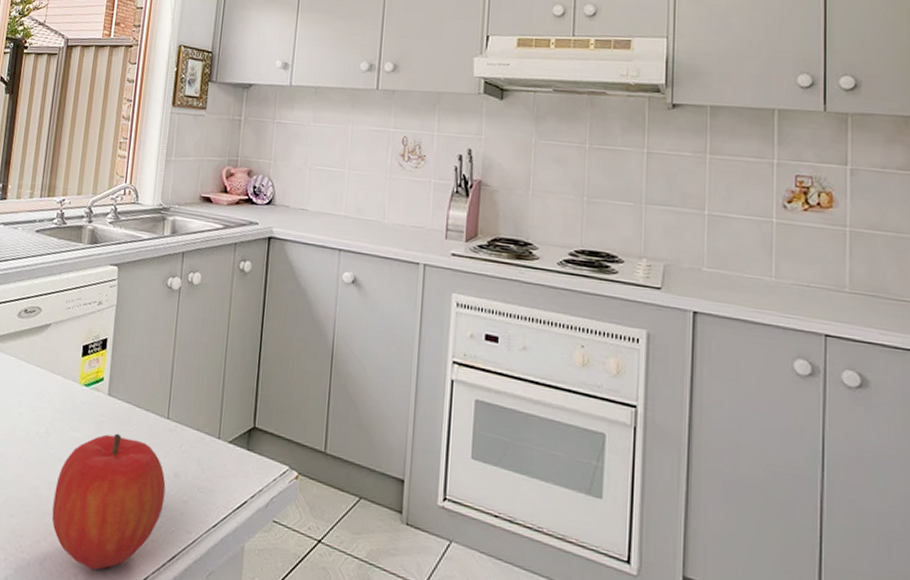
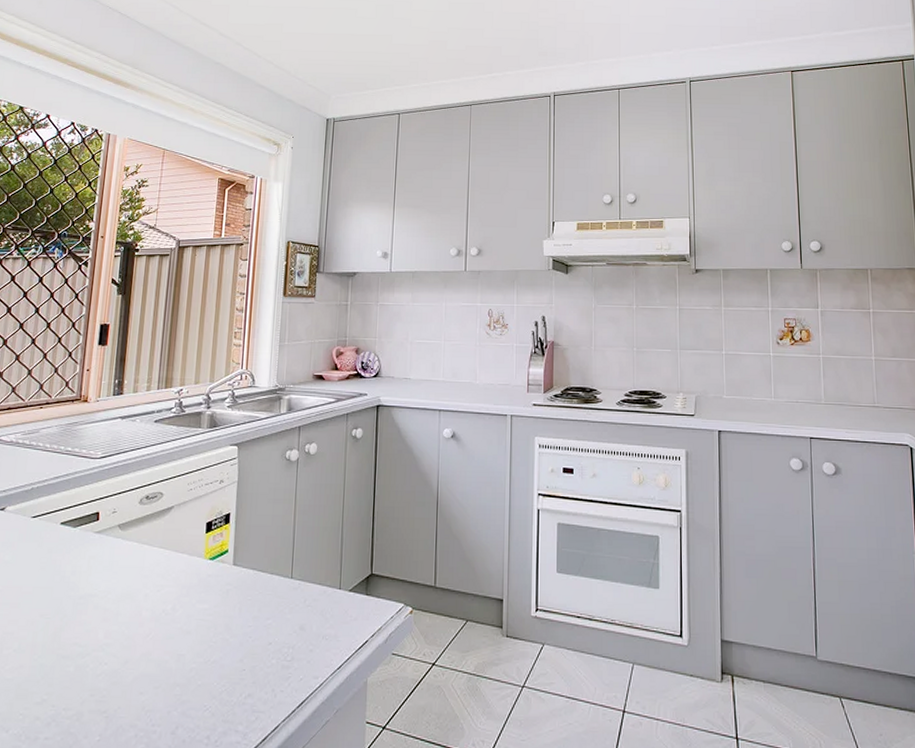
fruit: present [51,433,166,570] -> none [182,599,292,729]

